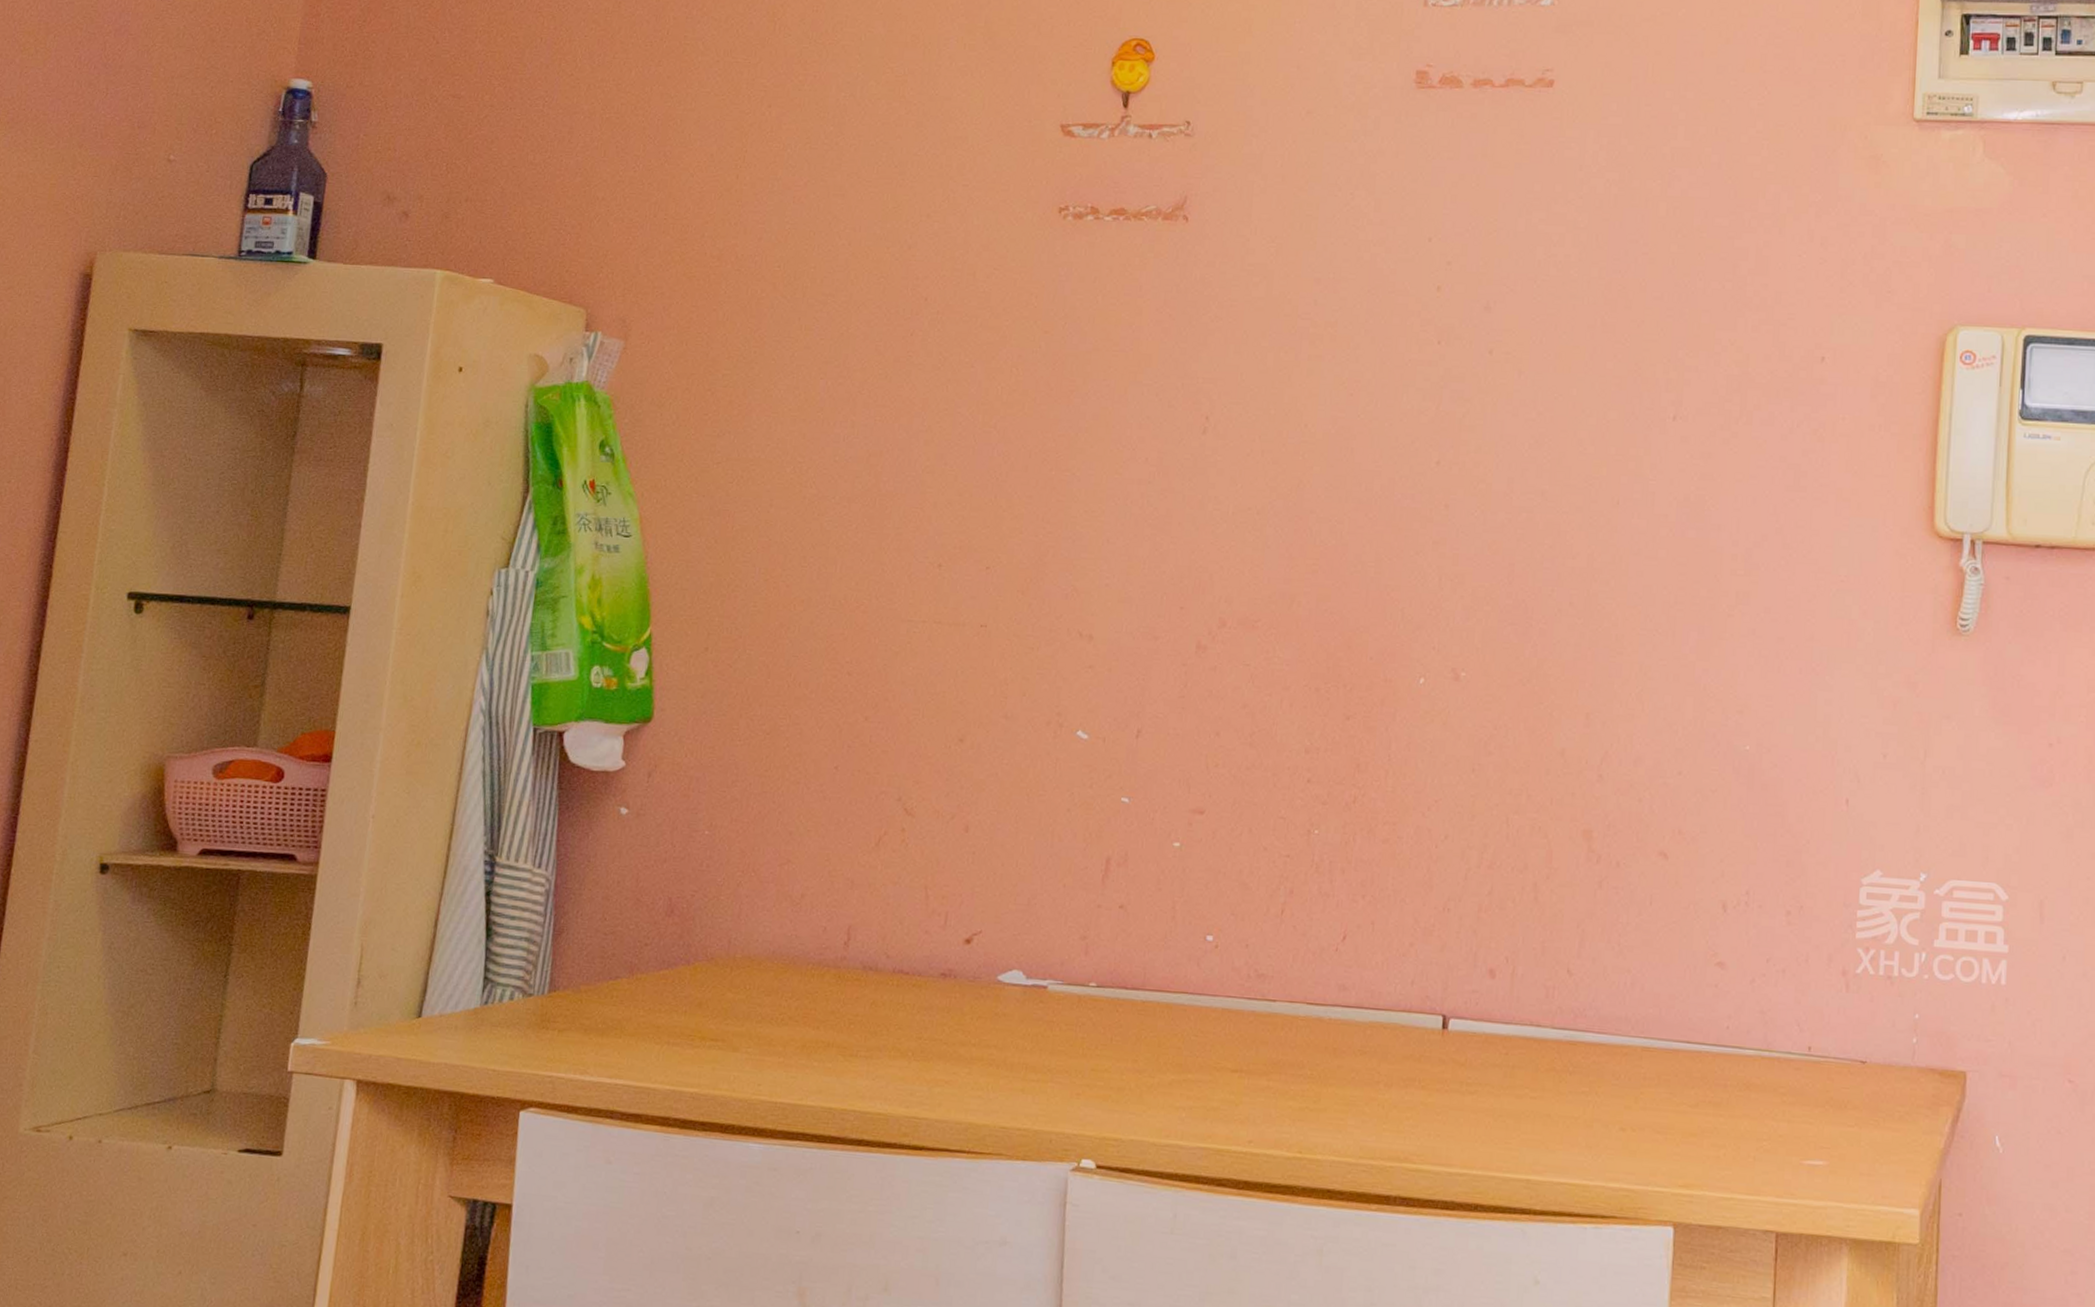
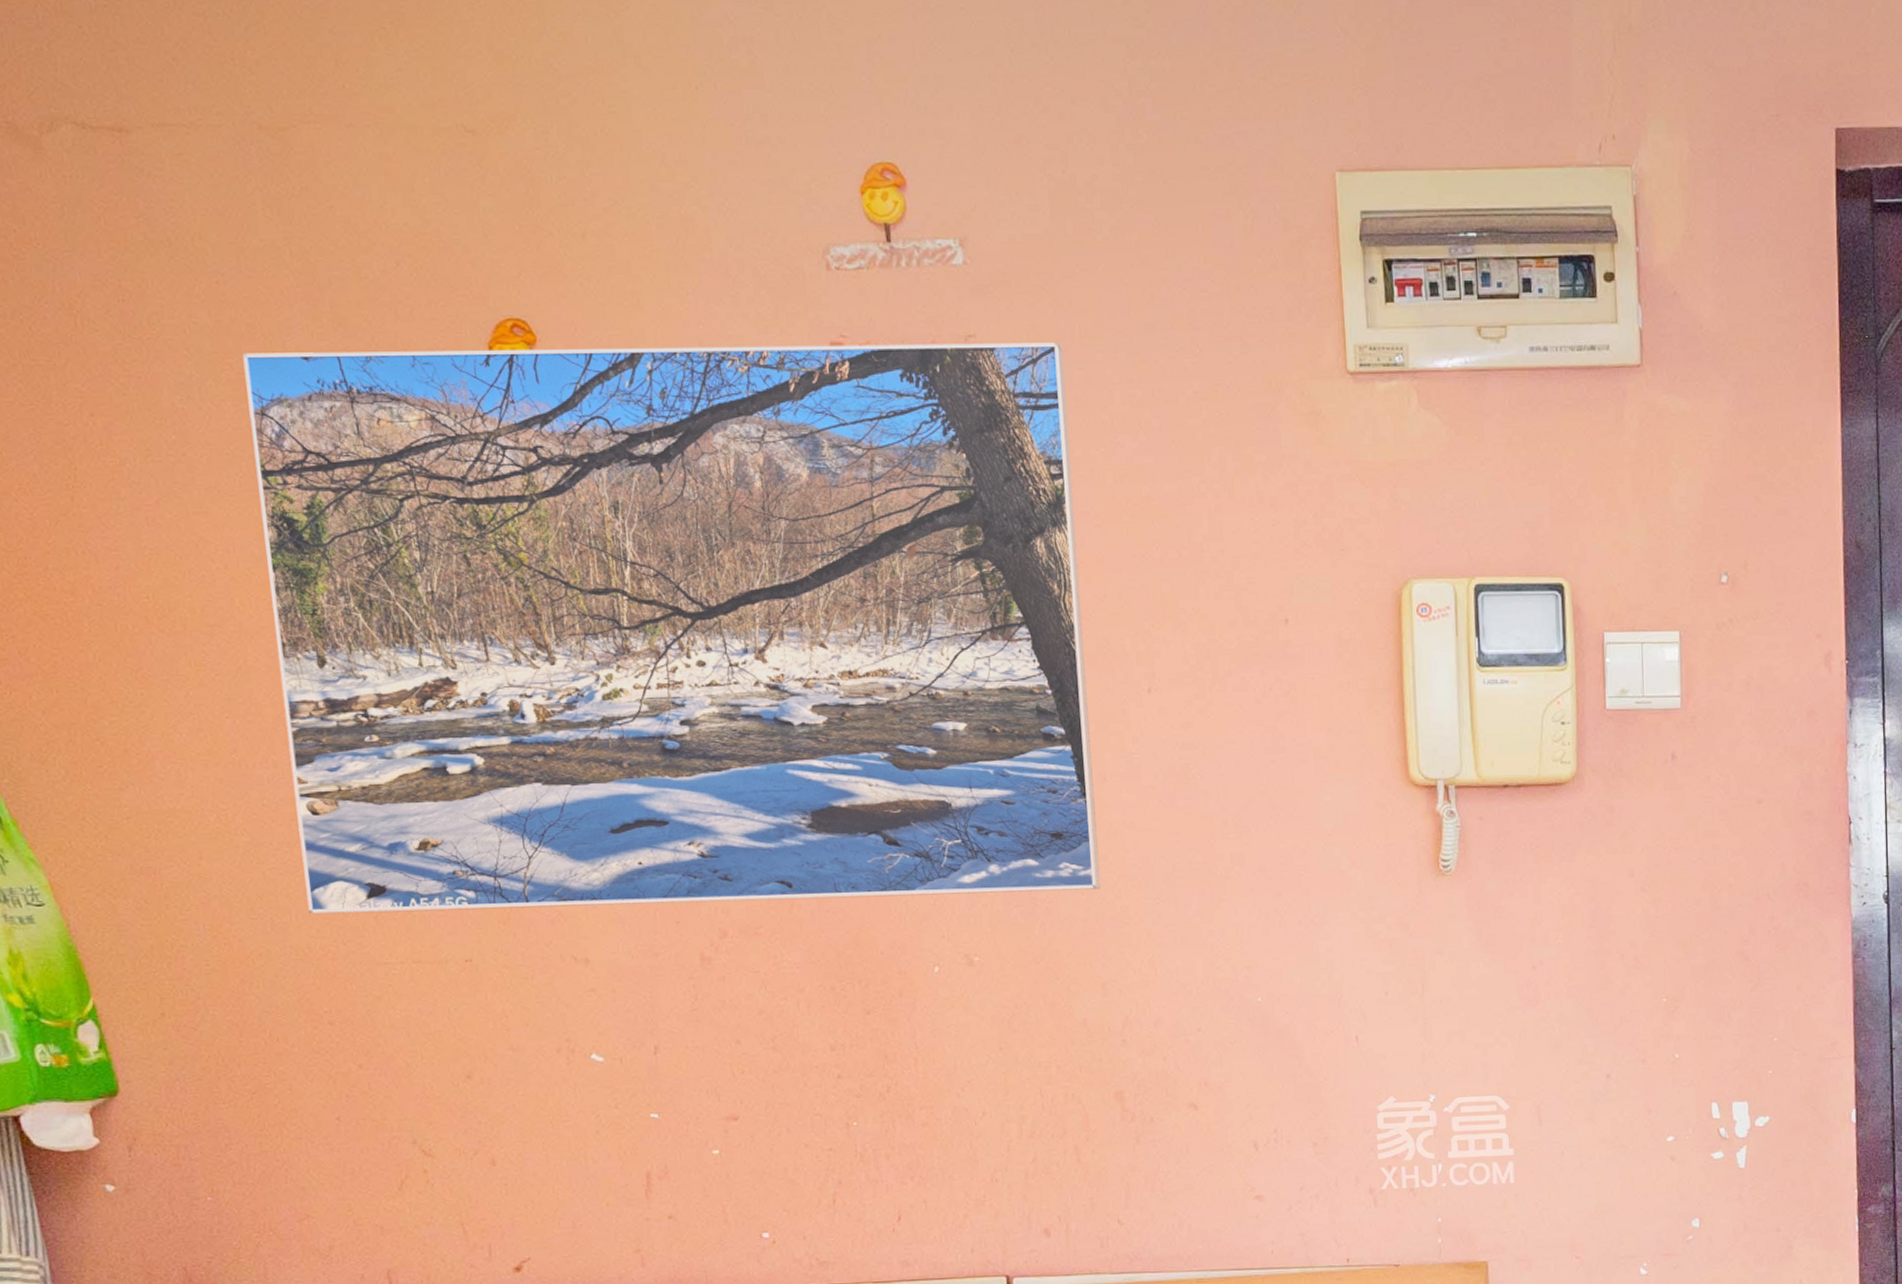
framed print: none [852,59,1634,615] -> present [242,342,1101,914]

